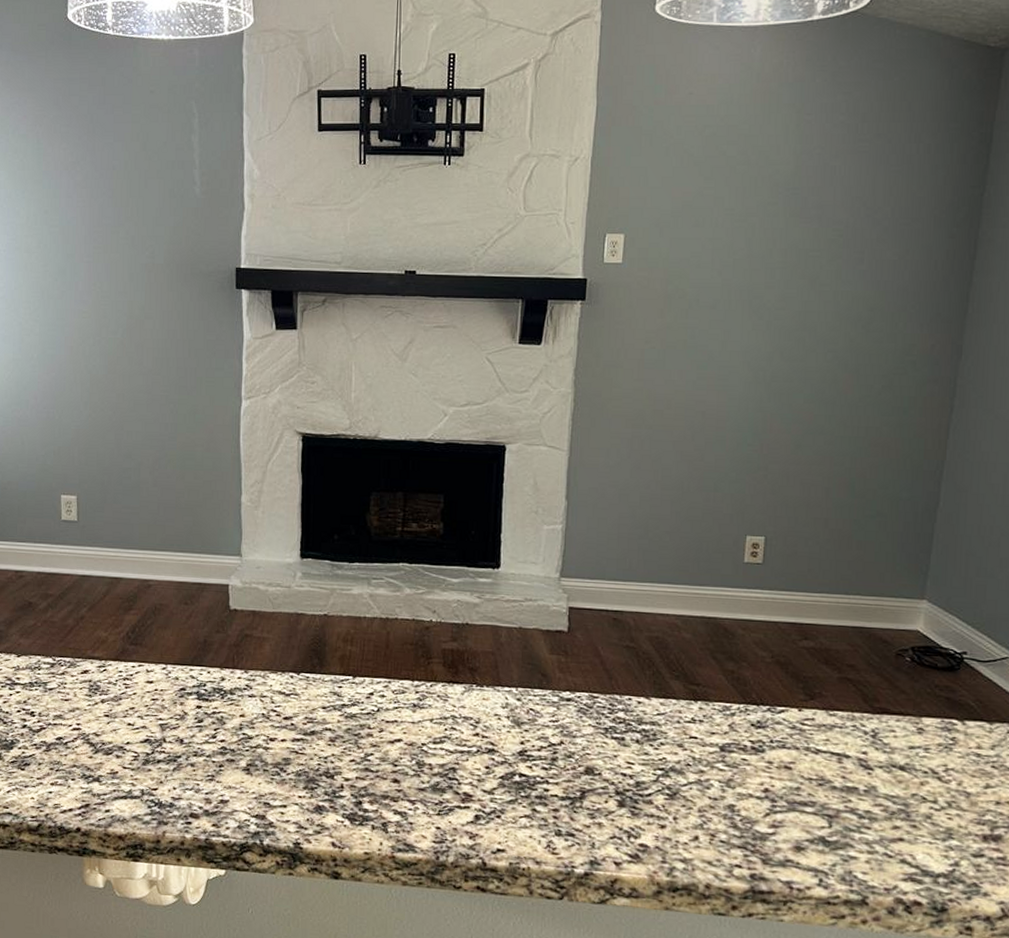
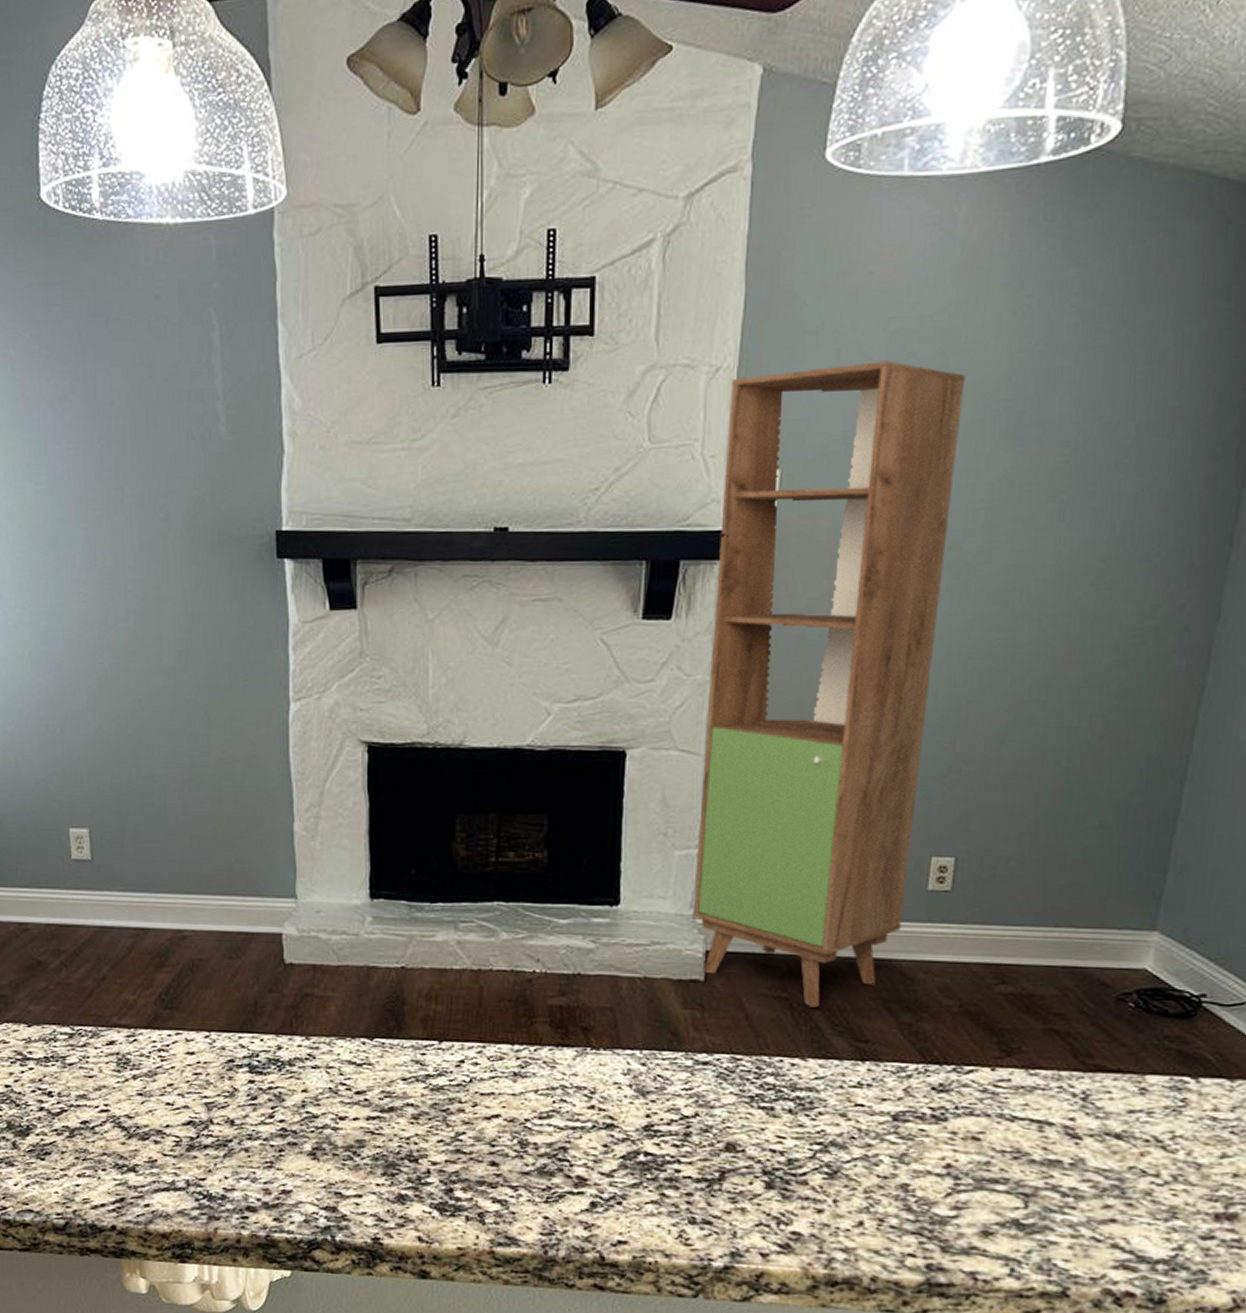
cabinet: none [558,157,763,656] -> present [693,361,966,1008]

